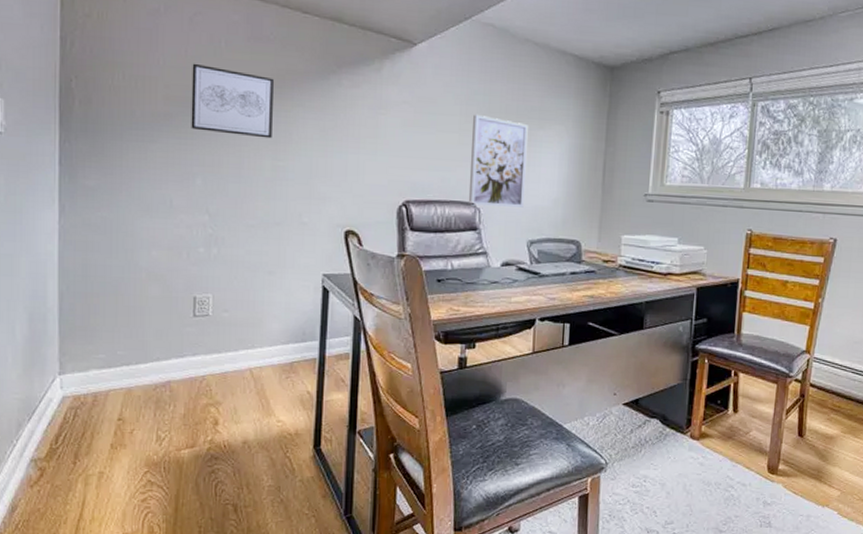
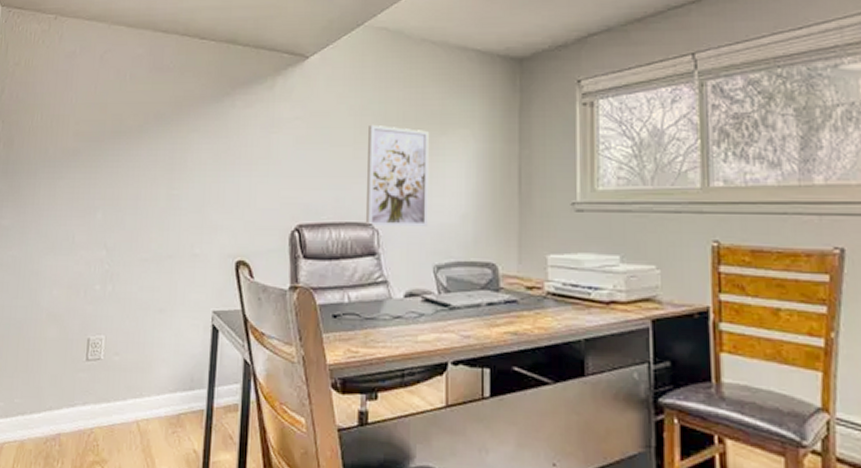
wall art: present [191,63,274,139] -> none [95,98,172,167]

